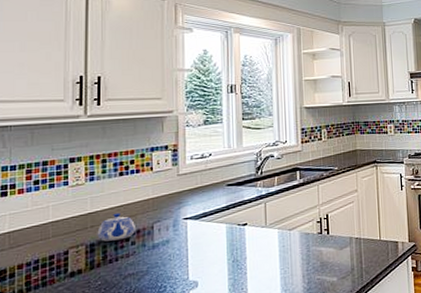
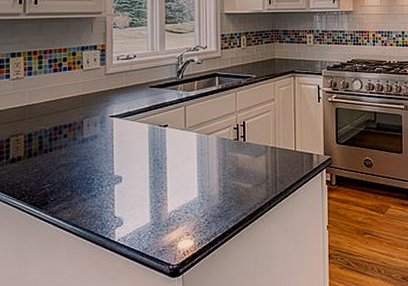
teapot: present [97,212,135,242] -> none [34,106,67,133]

